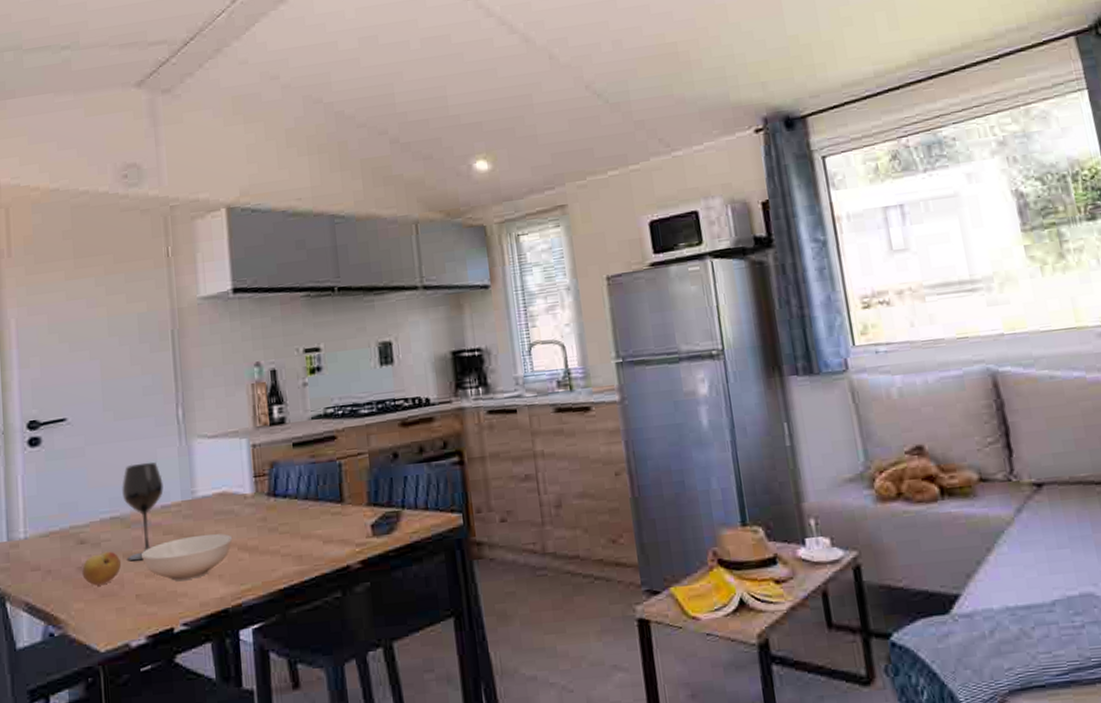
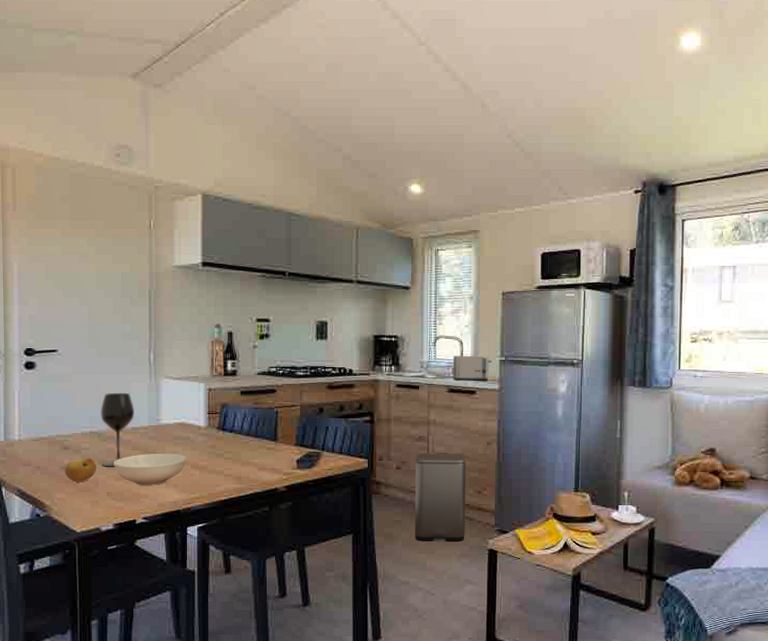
pedal bin: none [524,491,604,618] -> present [414,453,466,542]
toaster: none [554,359,606,398] -> present [452,355,492,382]

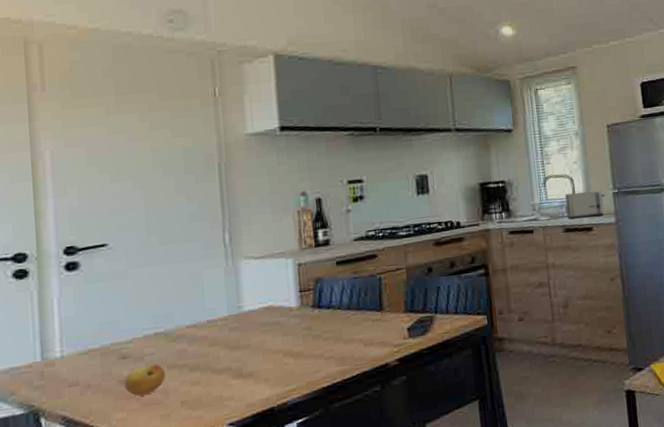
wineglass: present [101,392,134,467] -> none [166,281,210,372]
bowl: present [113,453,187,485] -> none [186,342,279,387]
pedal bin: present [414,453,466,542] -> none [538,294,600,395]

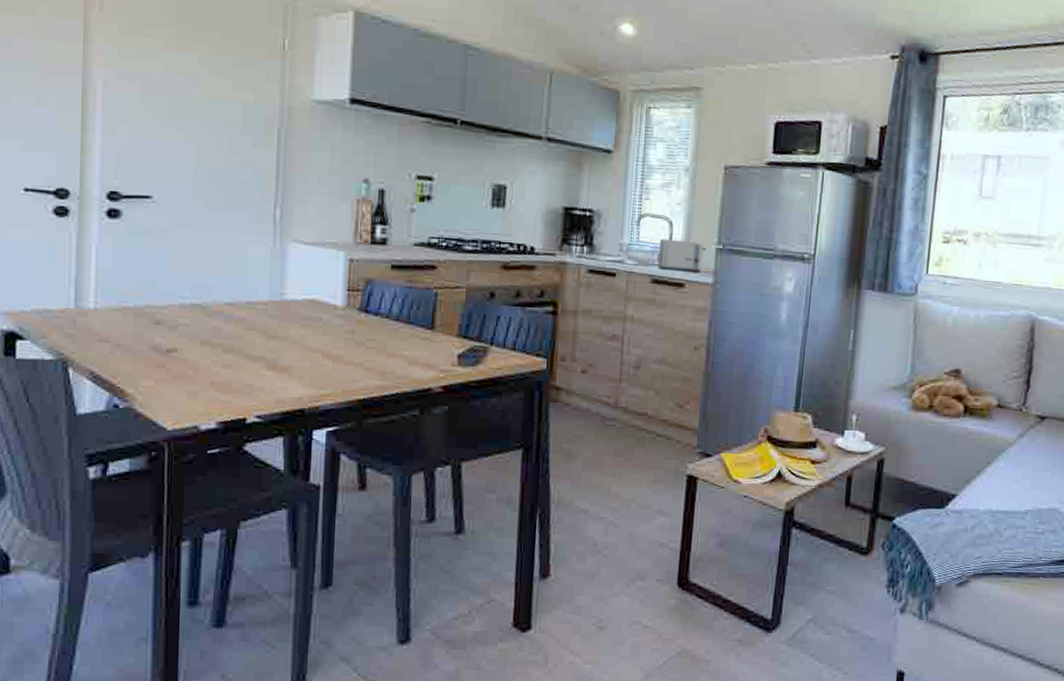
fruit: present [124,364,166,396] -> none [155,336,198,367]

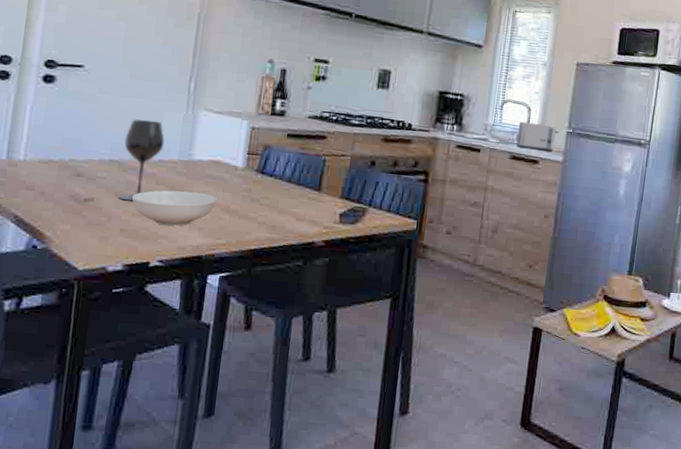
wineglass: none [205,255,251,350] -> present [119,118,165,201]
bowl: none [219,335,318,376] -> present [131,190,218,226]

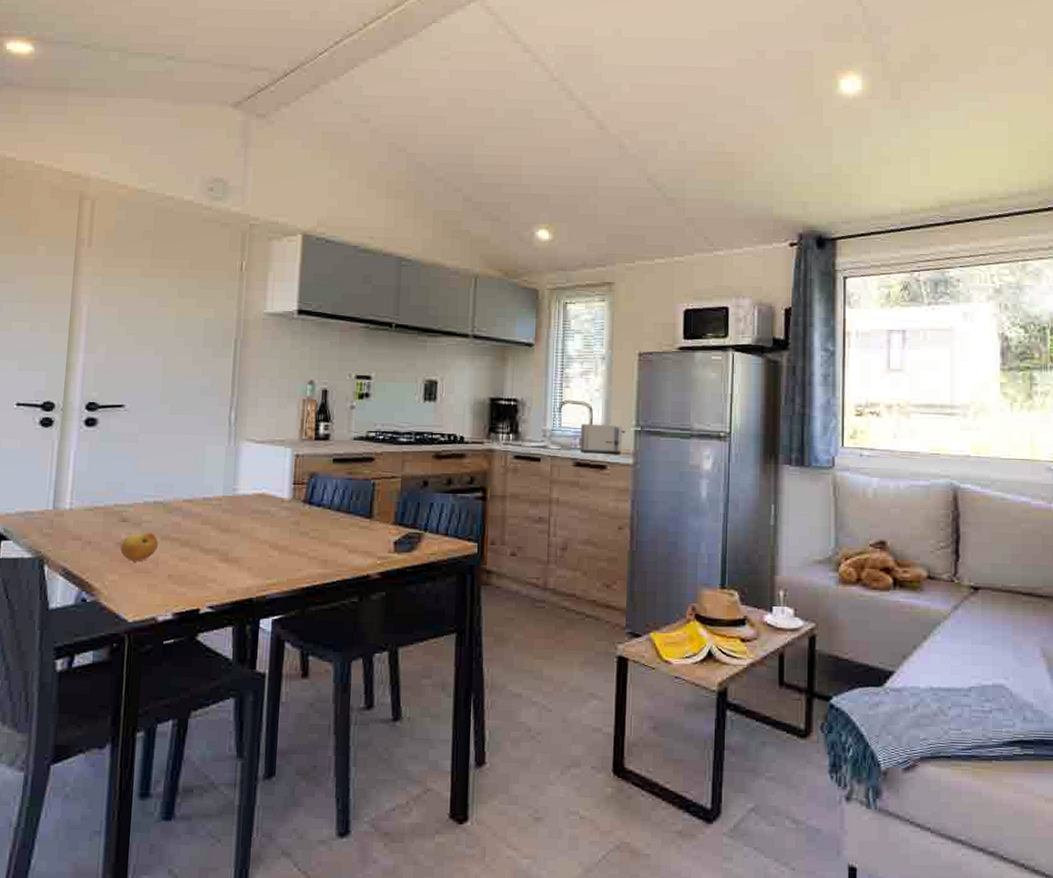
fruit: none [73,187,113,215] -> present [120,532,159,562]
wineglass: present [119,118,165,201] -> none [165,456,208,544]
bowl: present [131,190,218,226] -> none [178,529,266,567]

